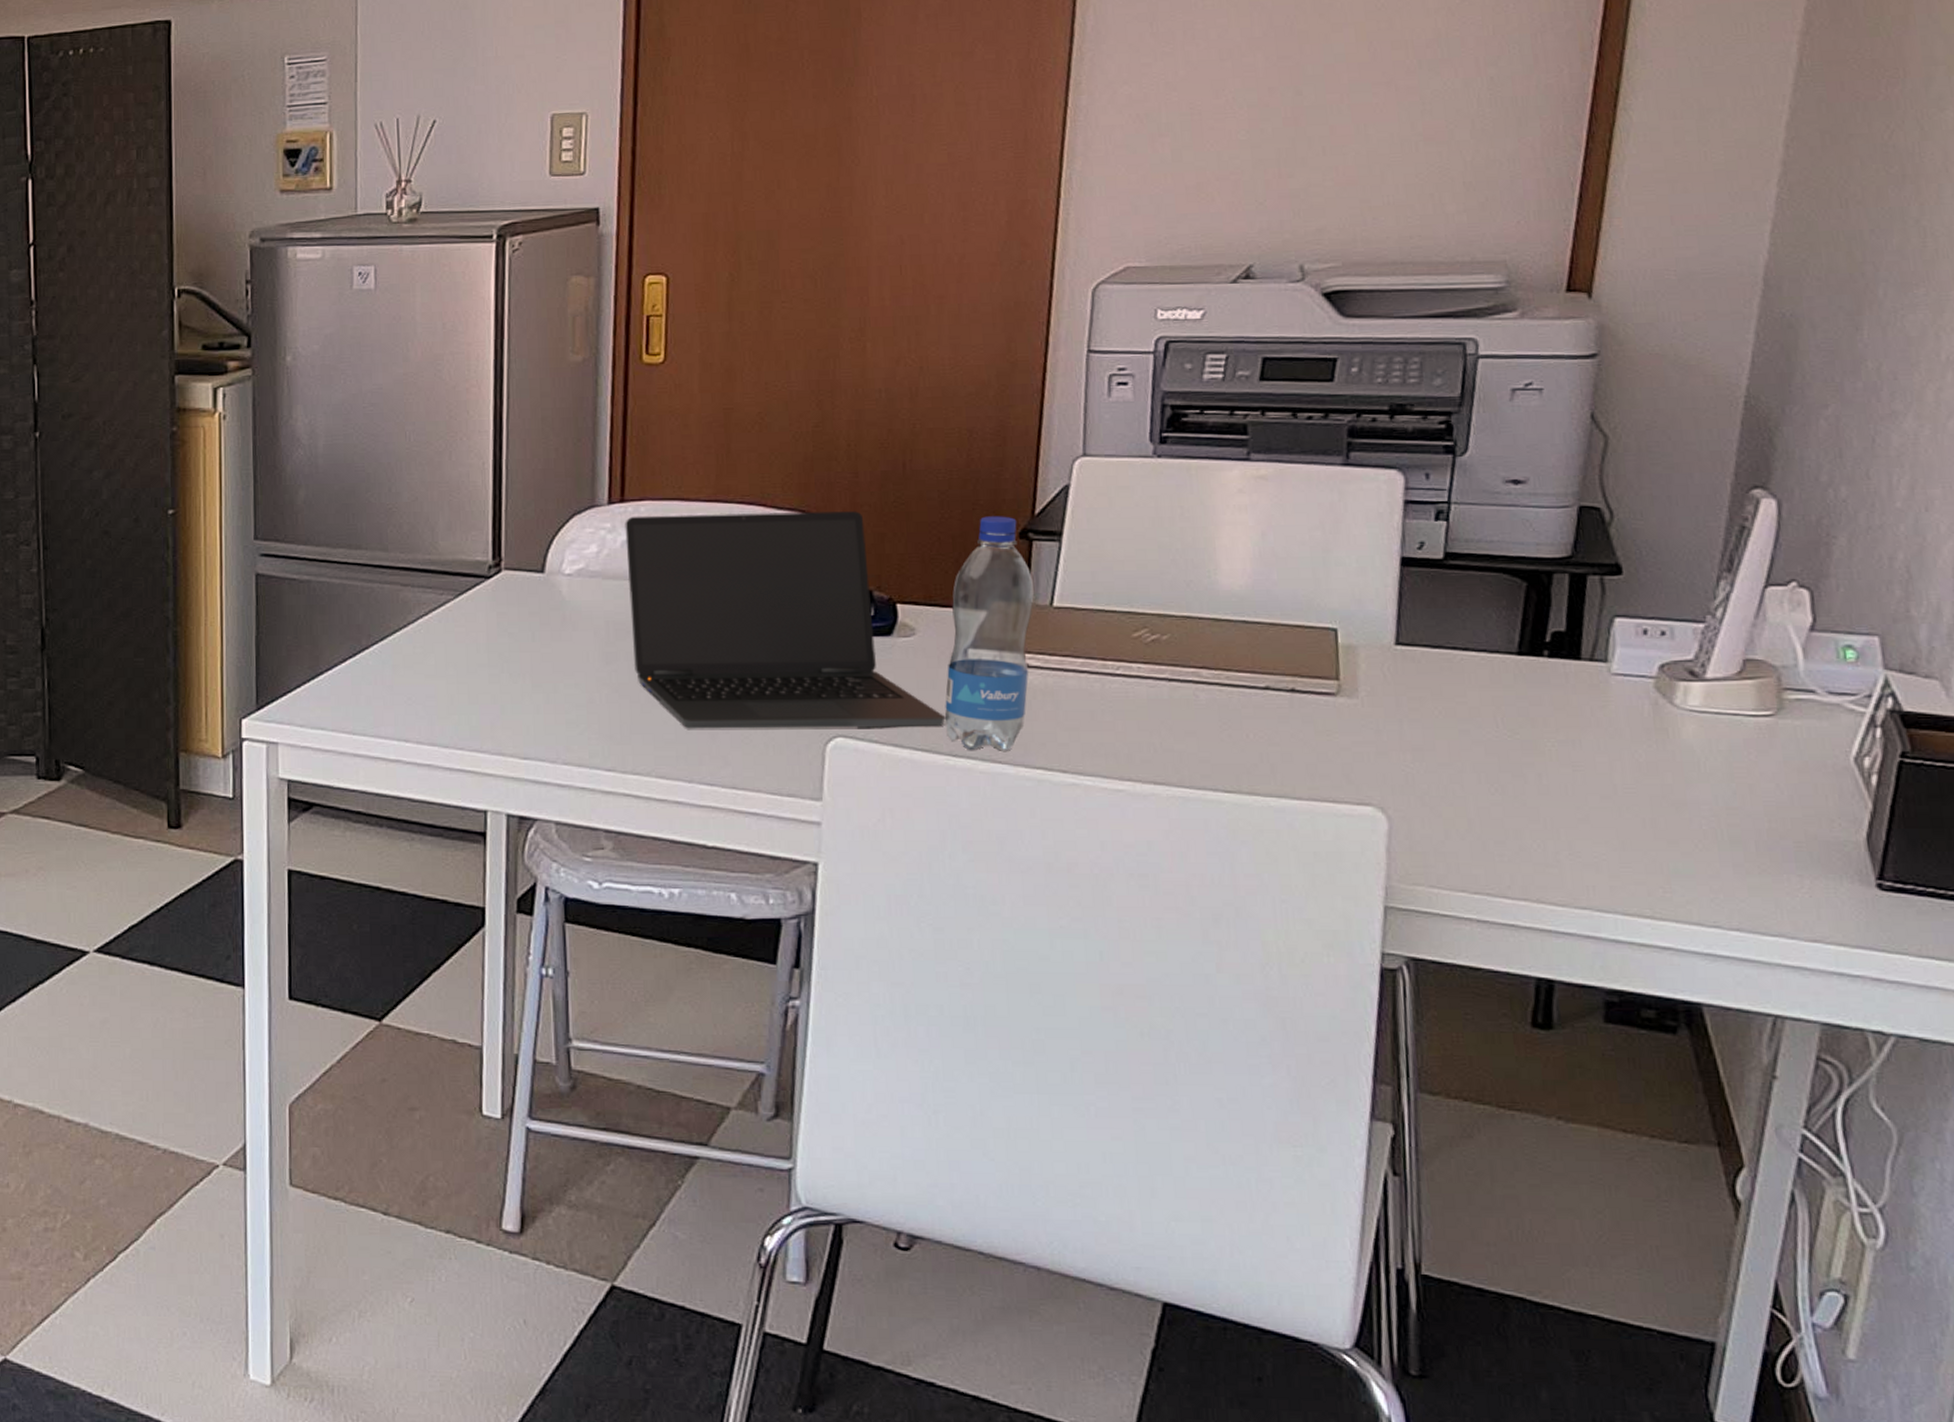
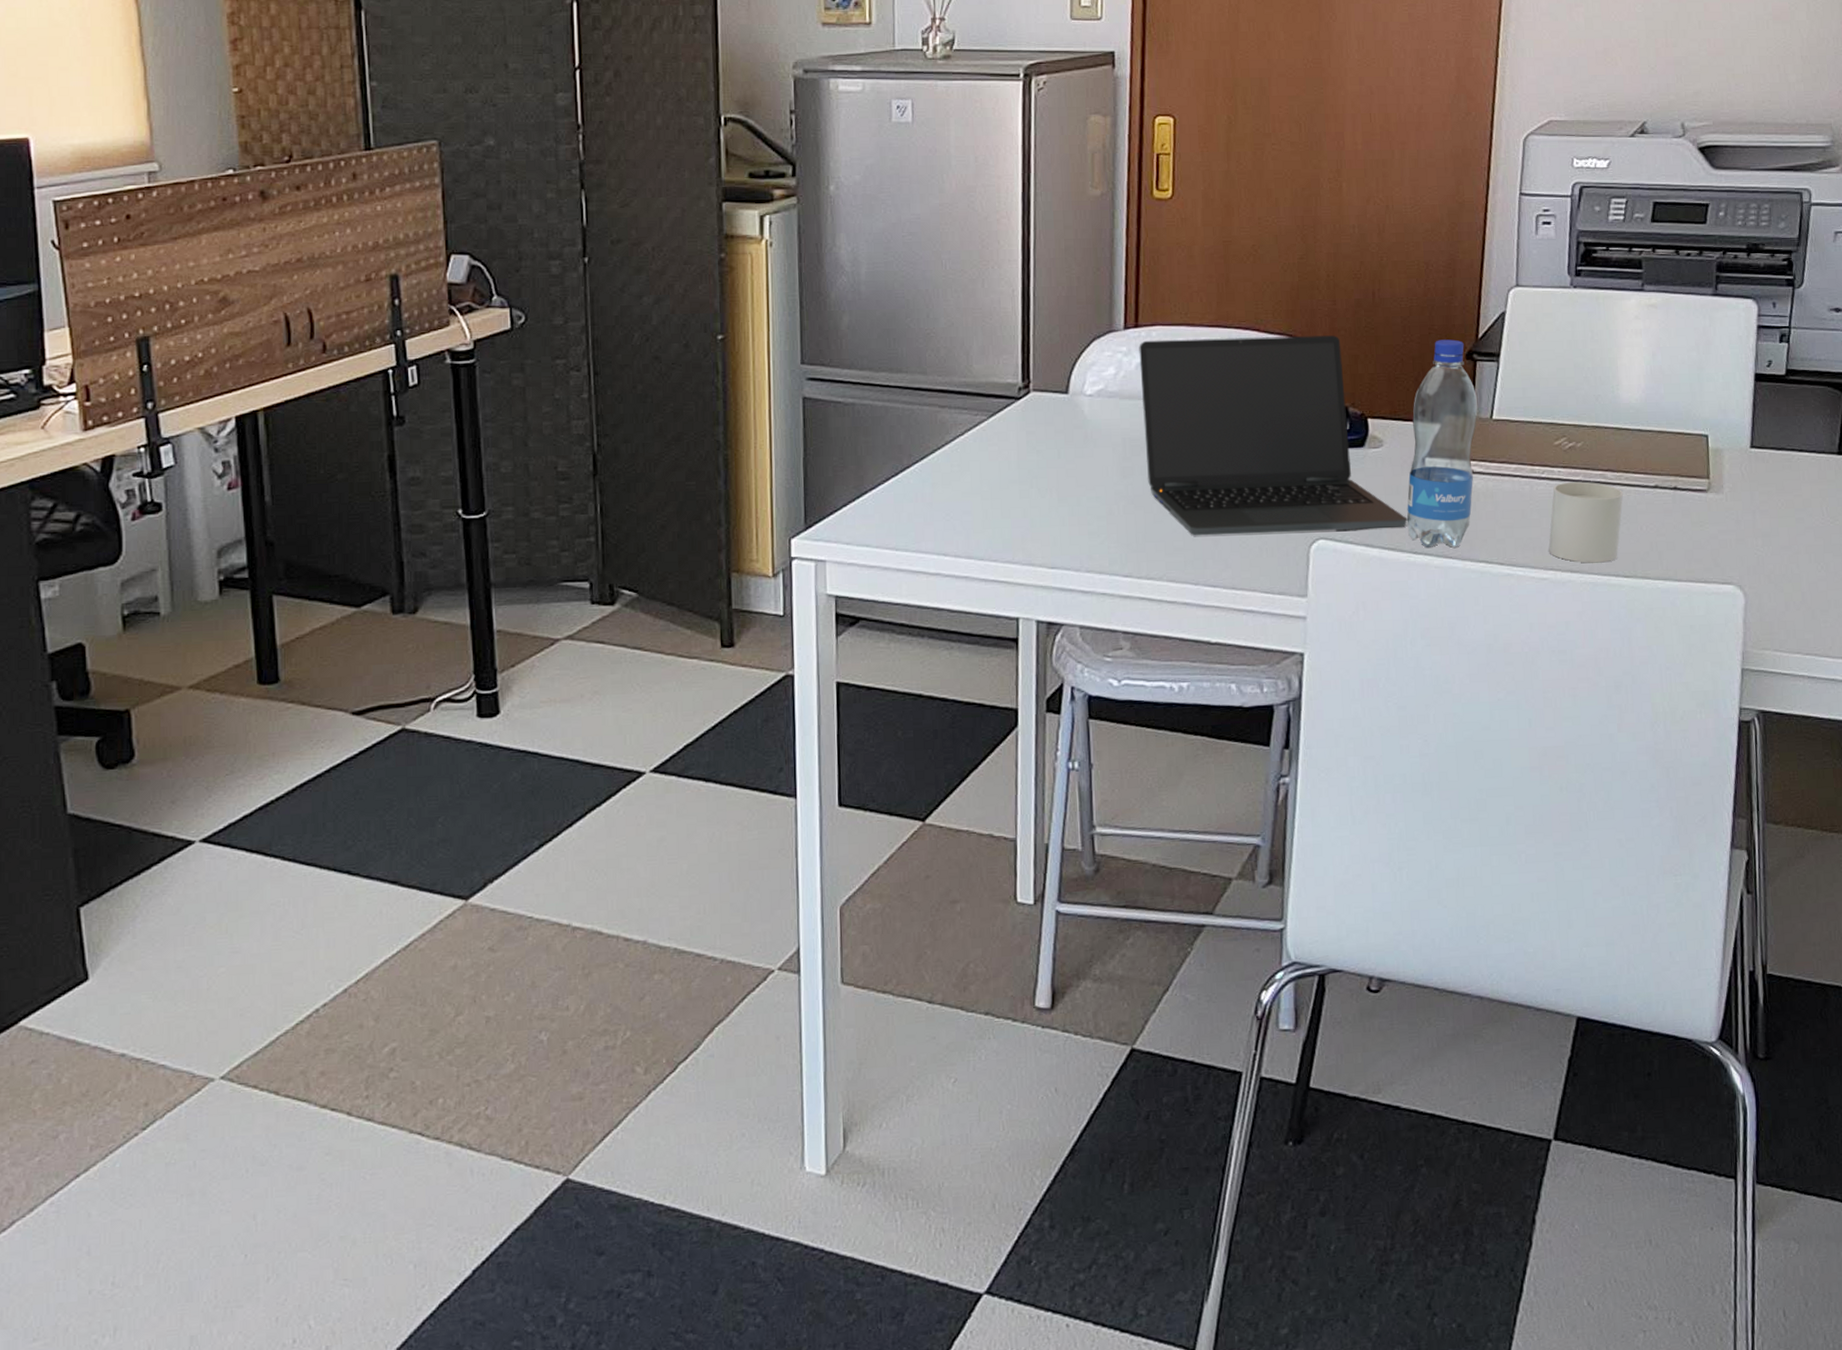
mug: none [1125,680,1224,775] -> present [1548,481,1624,563]

